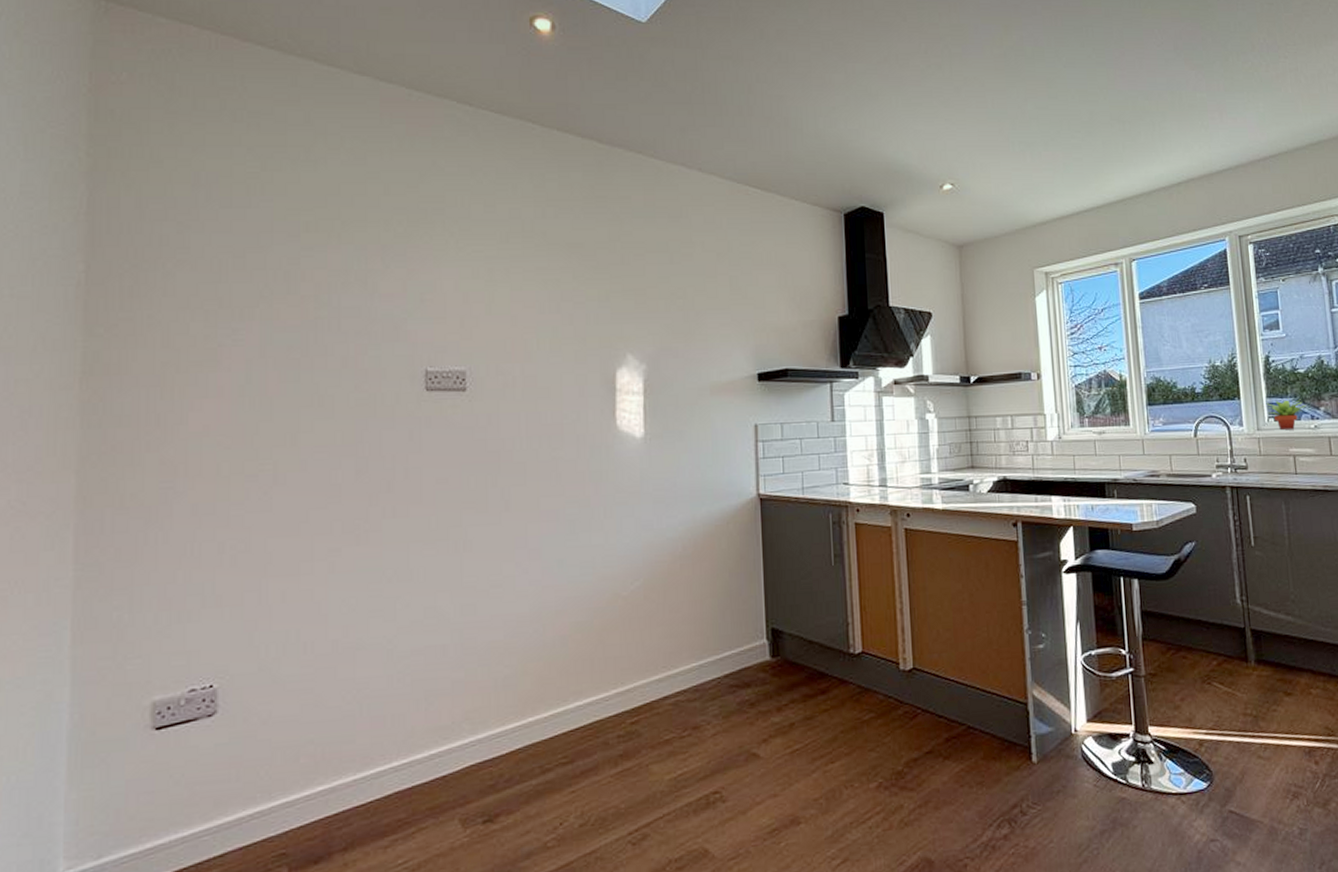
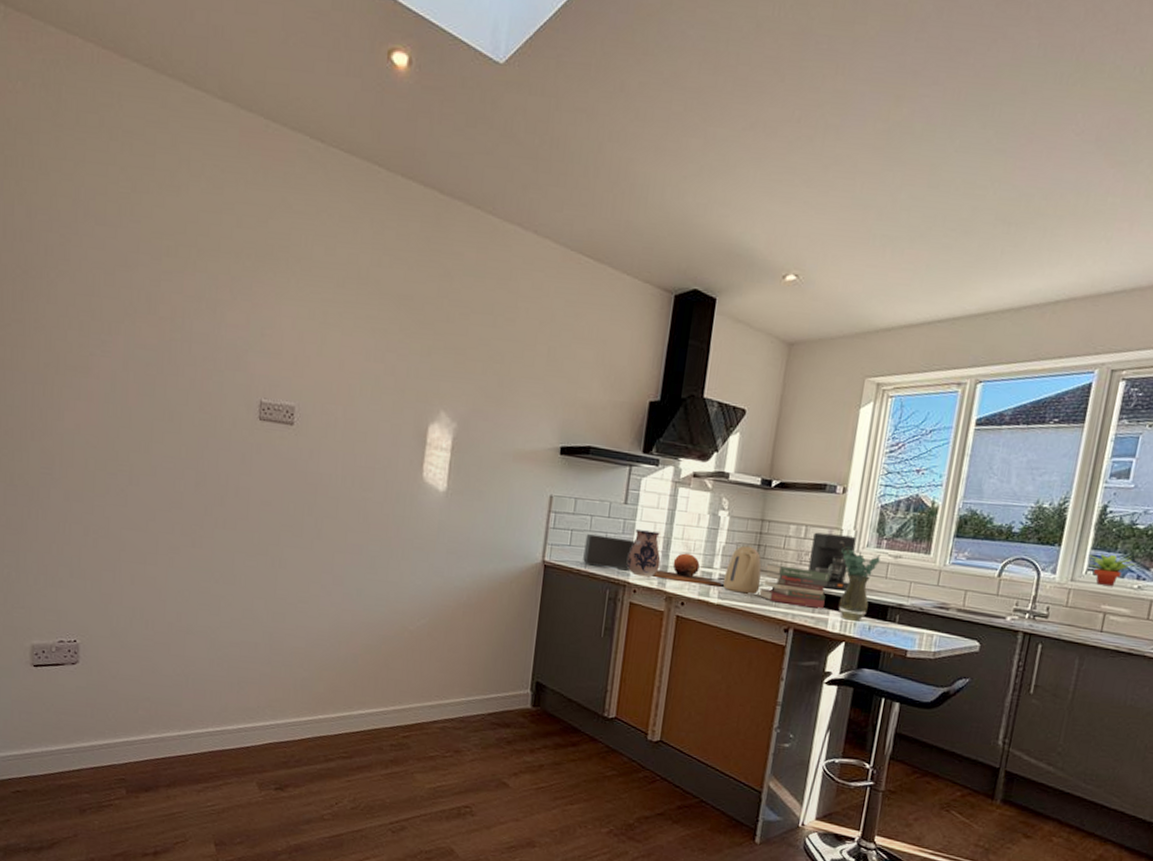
toaster: none [798,457,849,491] -> present [583,534,635,571]
ceramic pitcher: none [844,445,879,494] -> present [626,529,661,578]
chopping board: none [873,462,942,493] -> present [653,553,721,587]
kettle: none [943,445,981,494] -> present [722,545,762,594]
books: none [981,458,1045,498] -> present [759,564,831,609]
coffee maker: none [1020,419,1063,475] -> present [808,532,857,590]
vase: none [1049,428,1086,504] -> present [838,544,881,621]

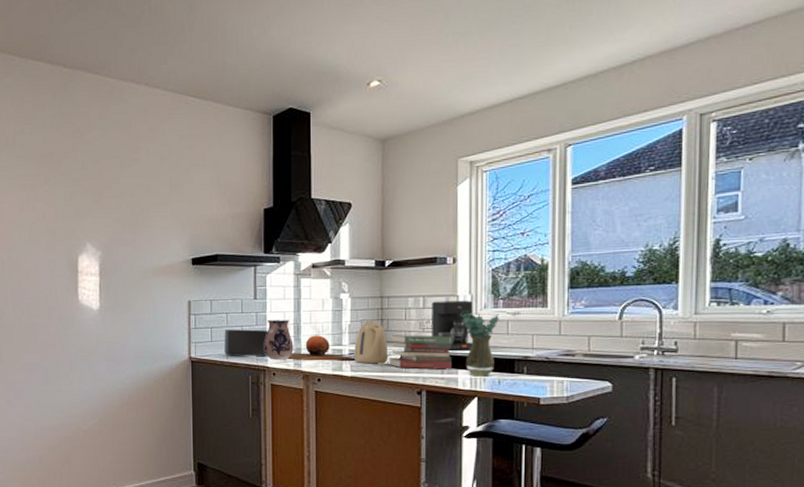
succulent plant: present [1088,553,1135,587] -> none [709,283,760,315]

